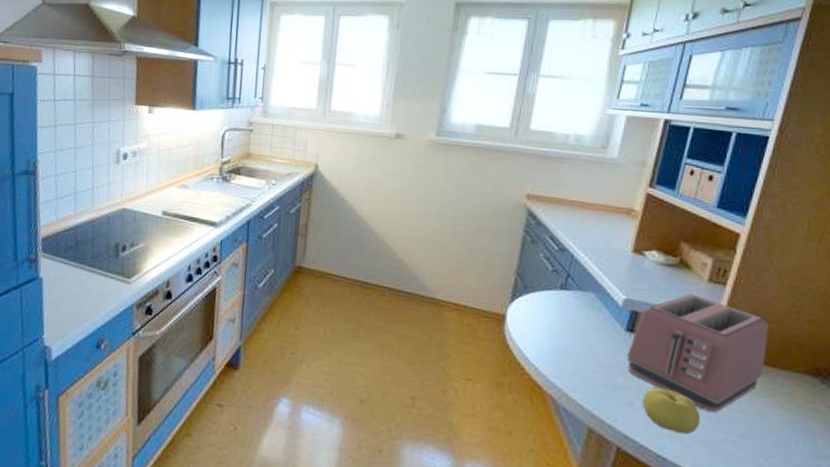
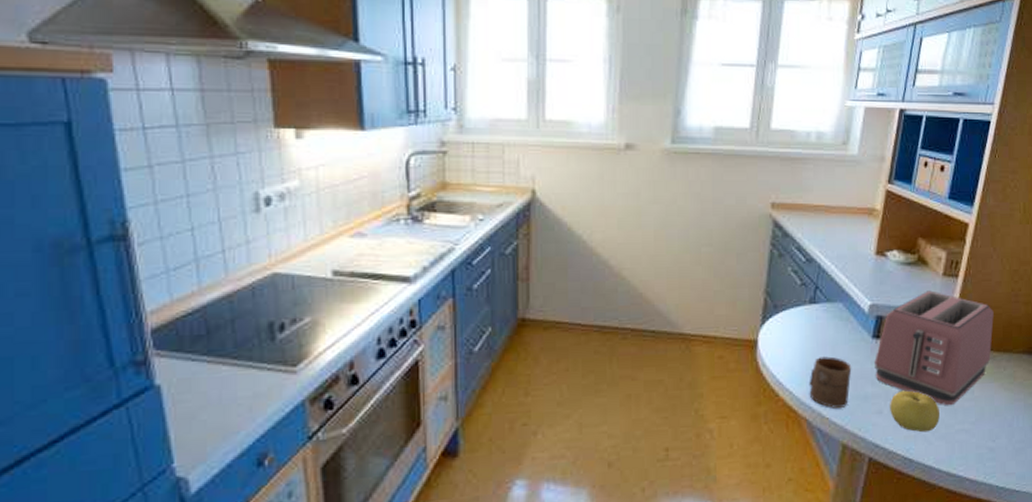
cup: none [555,340,602,393] -> present [809,356,852,408]

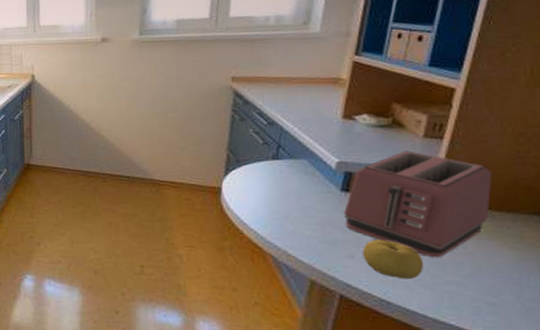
cup: present [809,356,852,408] -> none [273,204,319,249]

